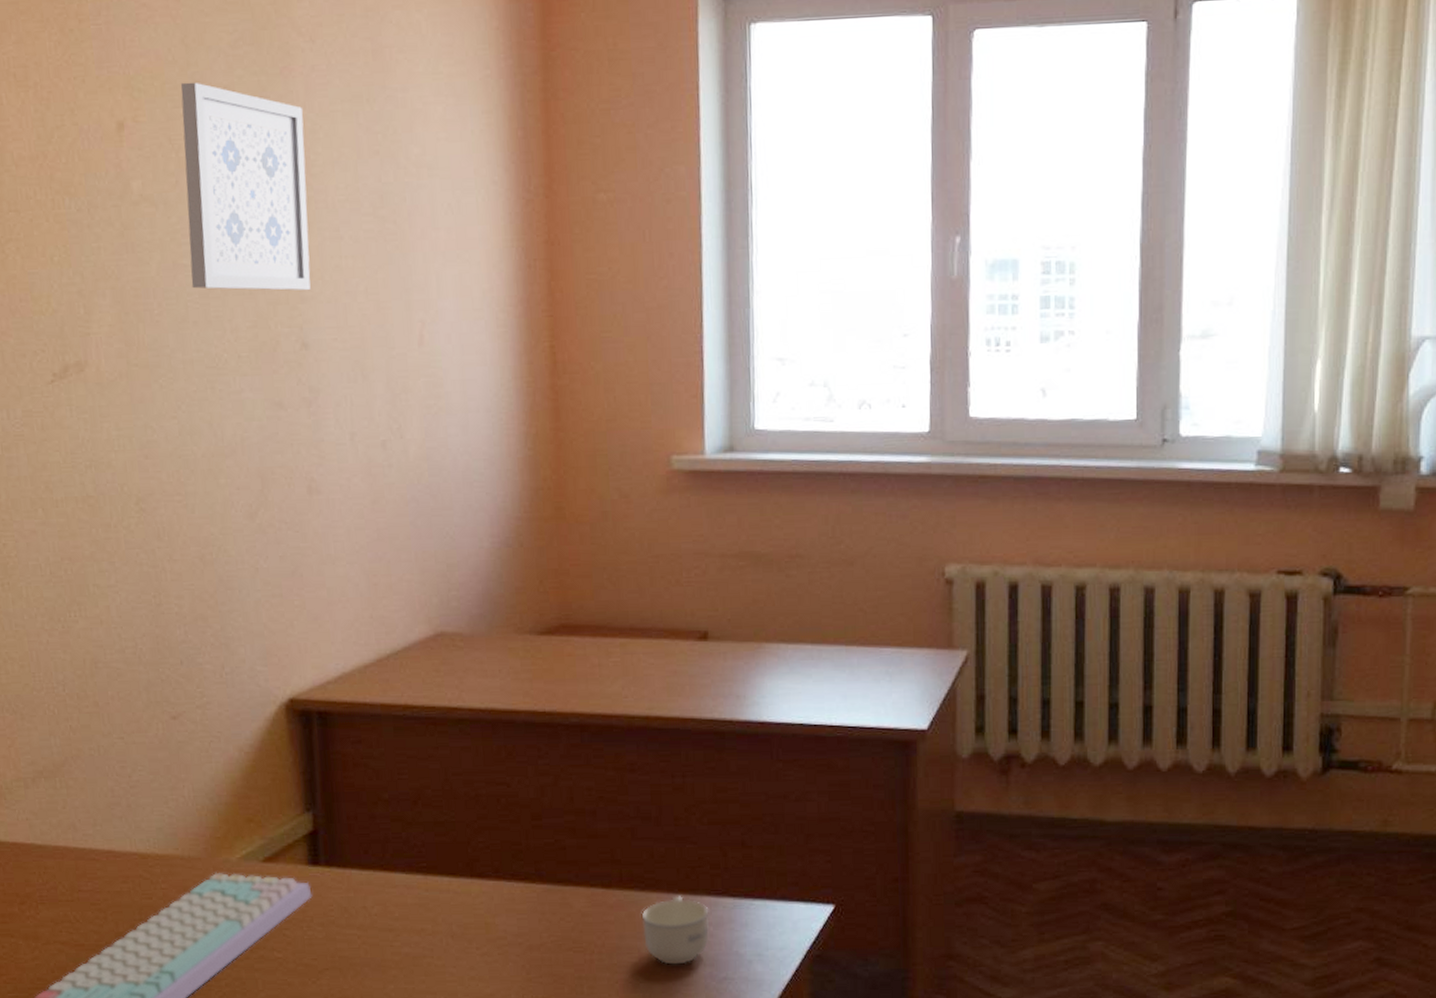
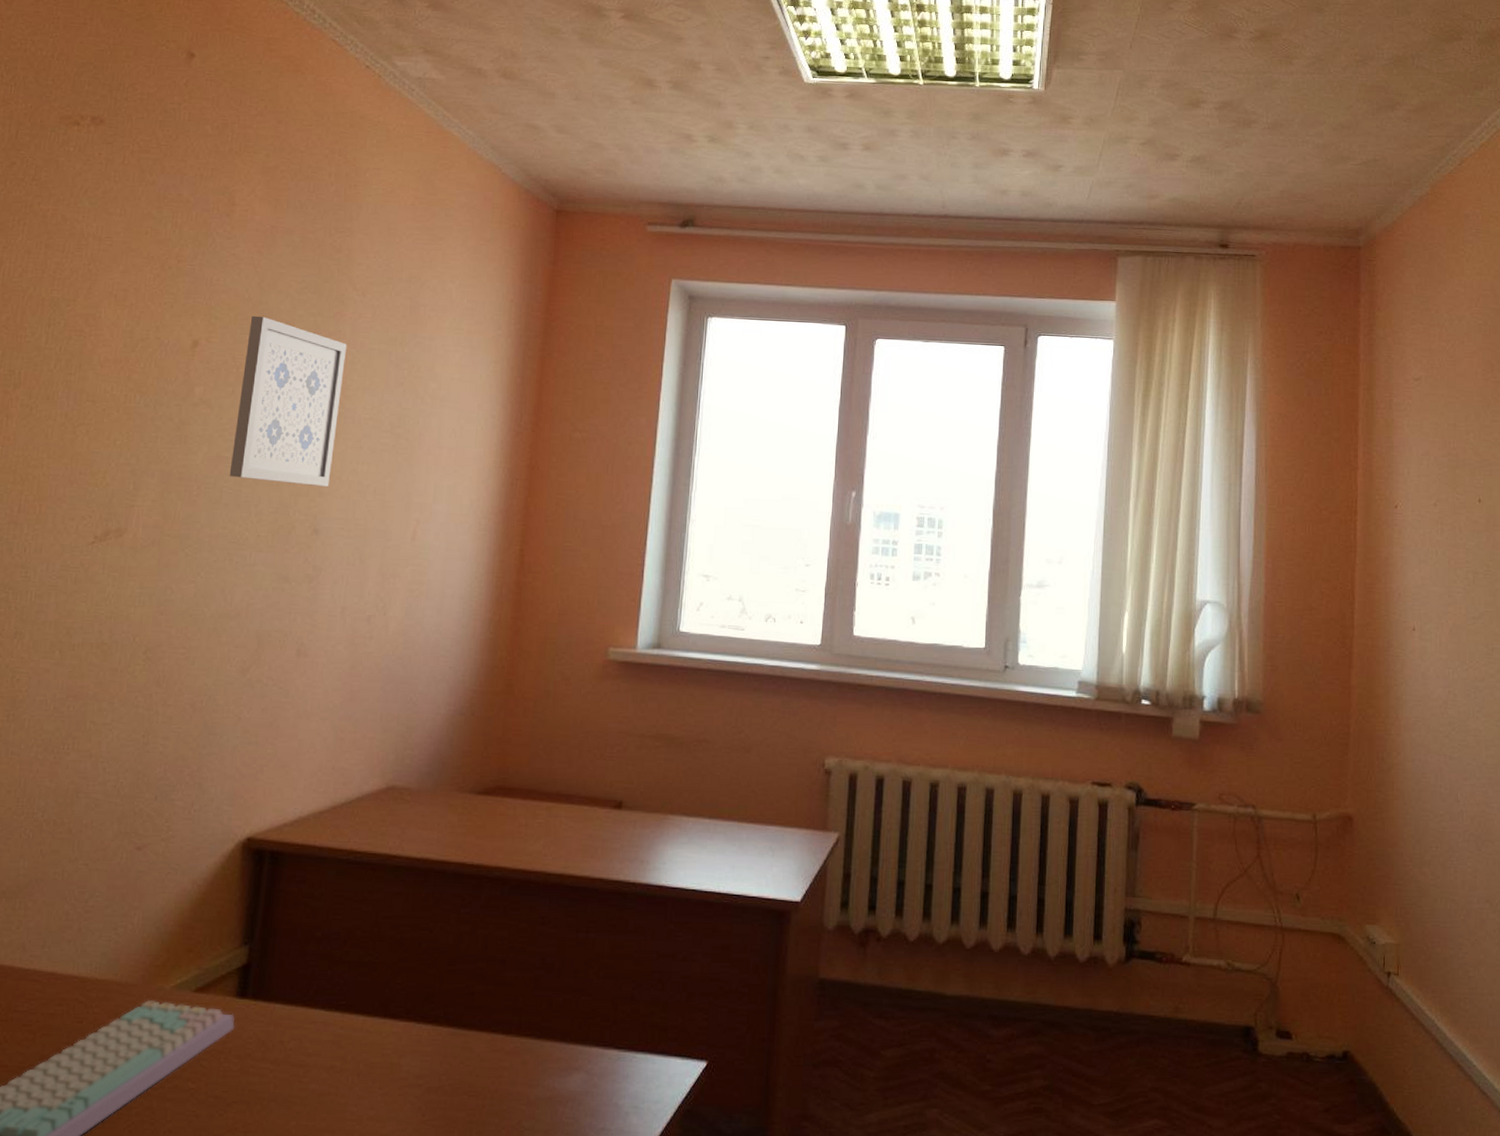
cup: present [641,896,709,965] -> none [533,1045,596,1114]

